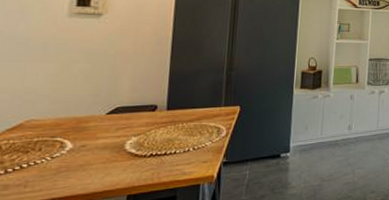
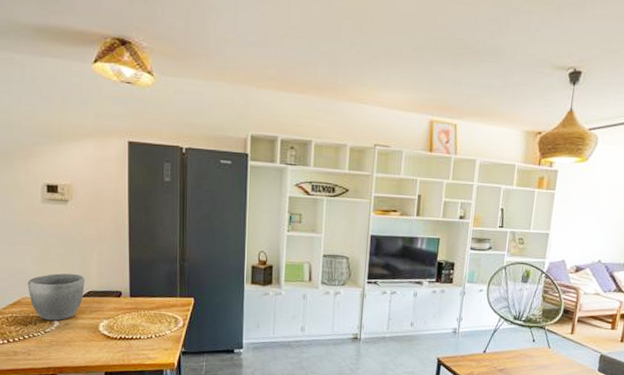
bowl: none [35,89,113,144] -> present [27,273,85,321]

